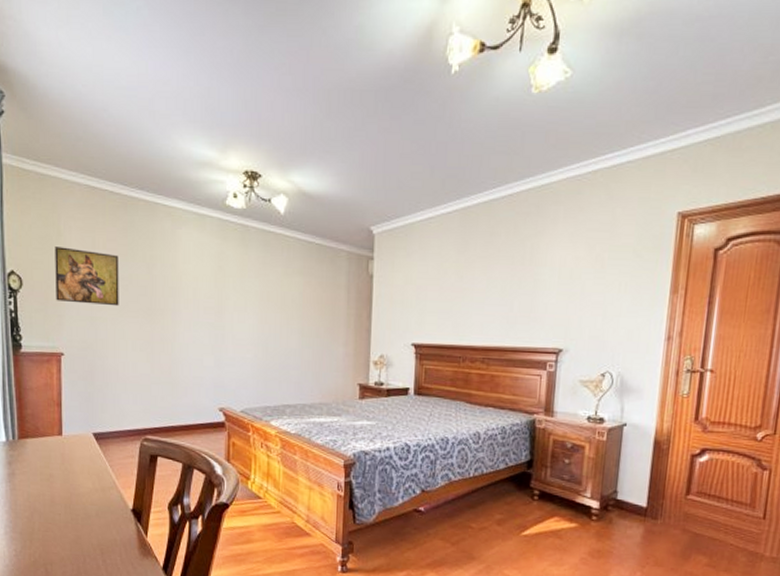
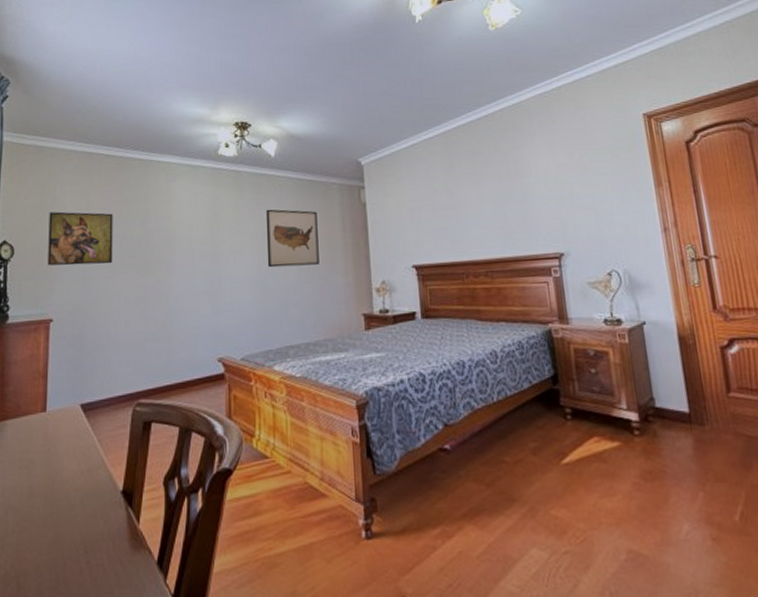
wall art: none [270,269,323,331] -> present [265,209,319,268]

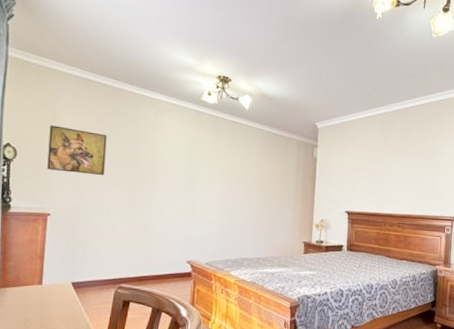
wall art: present [265,209,319,268] -> none [233,151,277,200]

